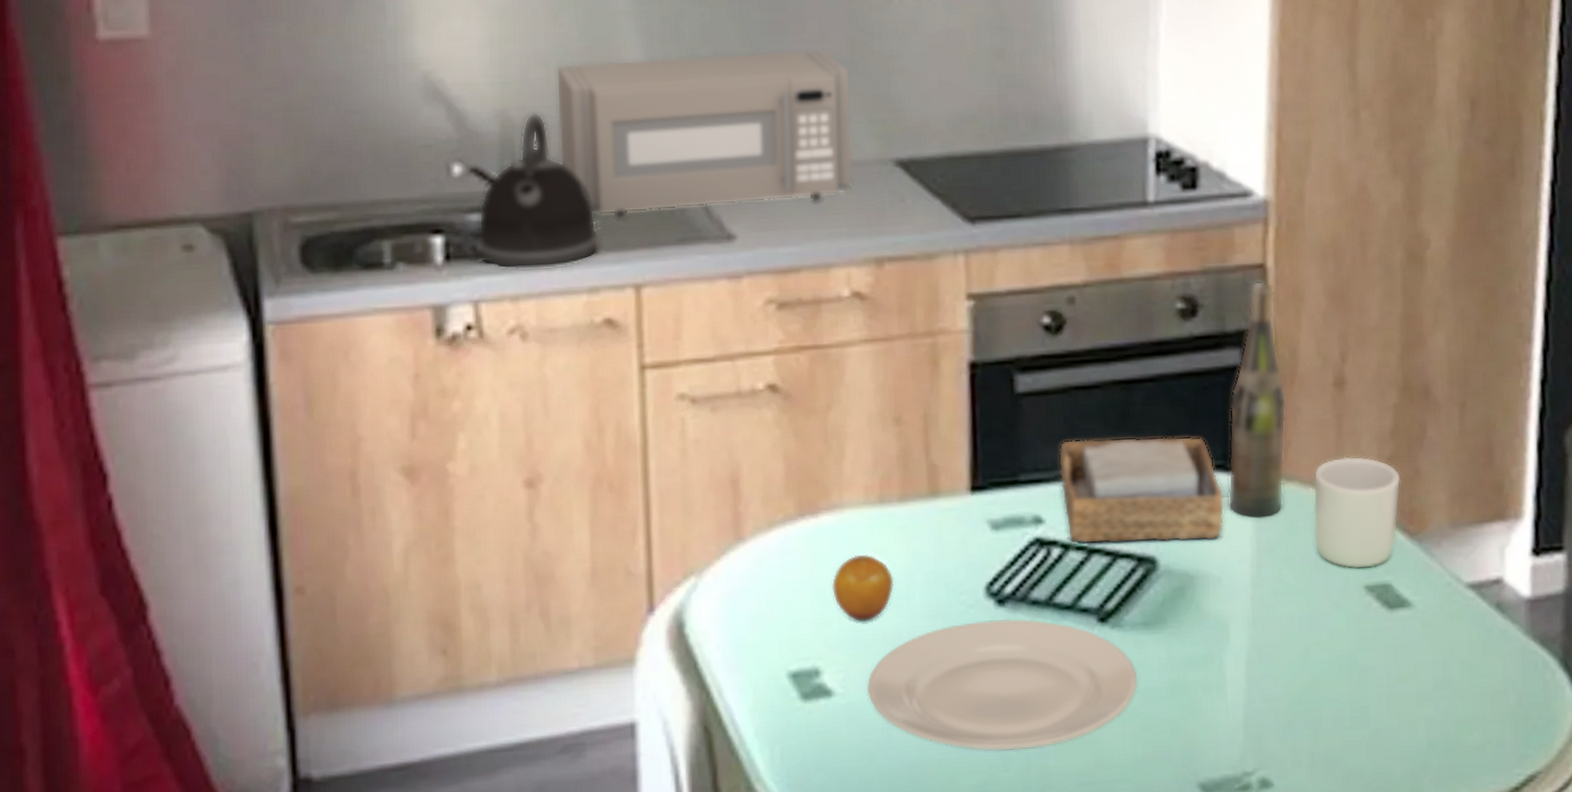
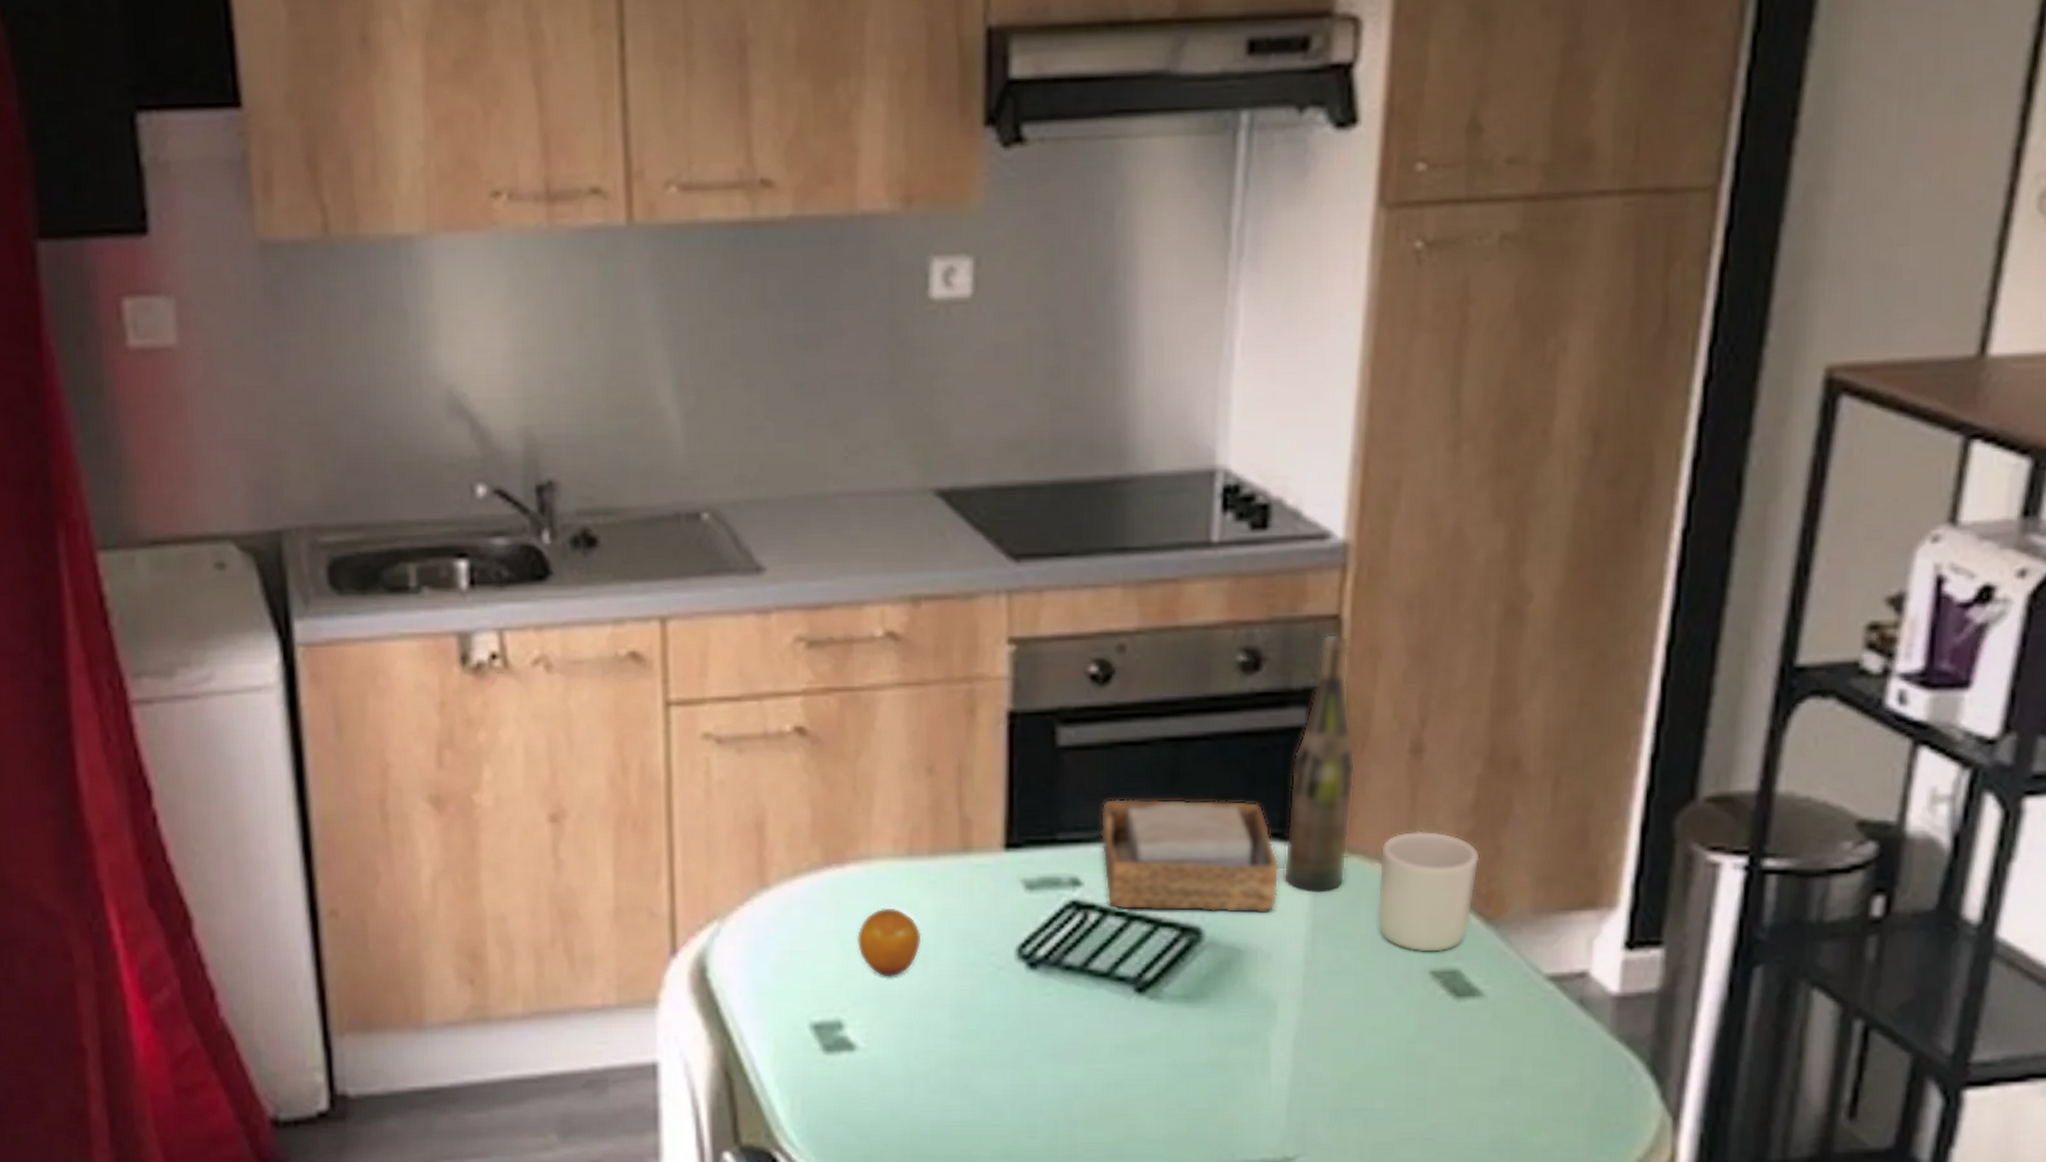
kettle: present [475,112,601,271] -> none [500,431,626,599]
microwave: present [555,48,852,219] -> none [580,364,890,547]
plate: present [867,619,1138,751] -> none [891,982,1175,1118]

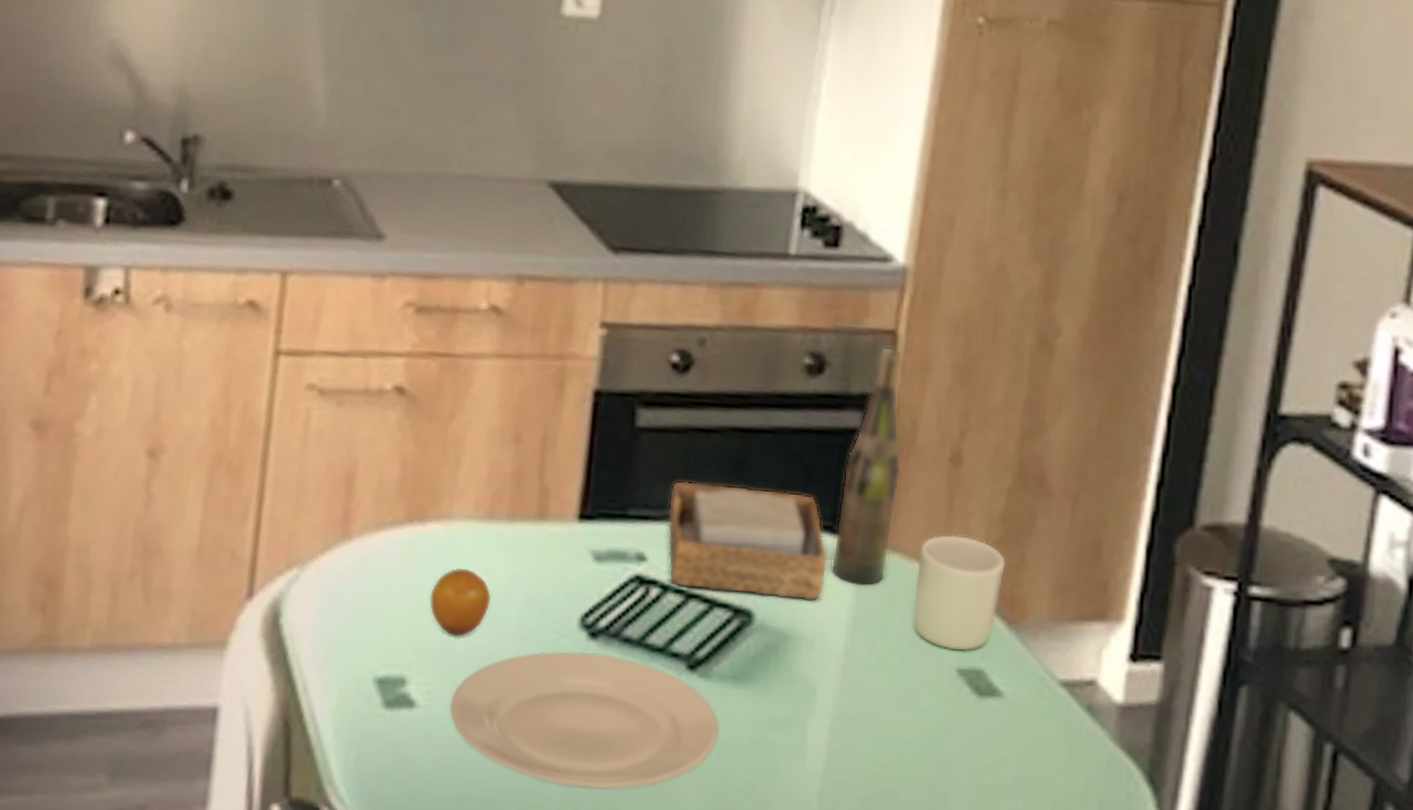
plate: none [891,982,1175,1118] -> present [450,651,719,790]

